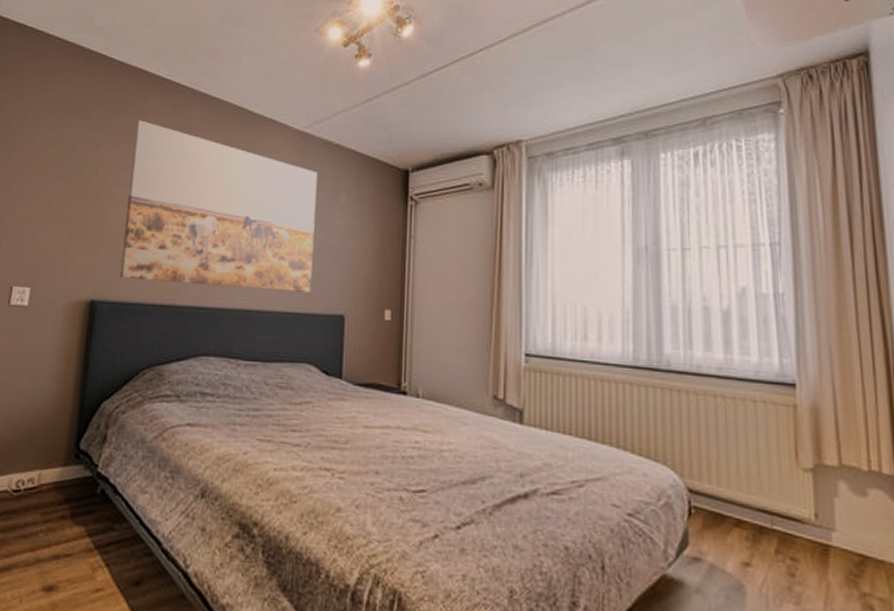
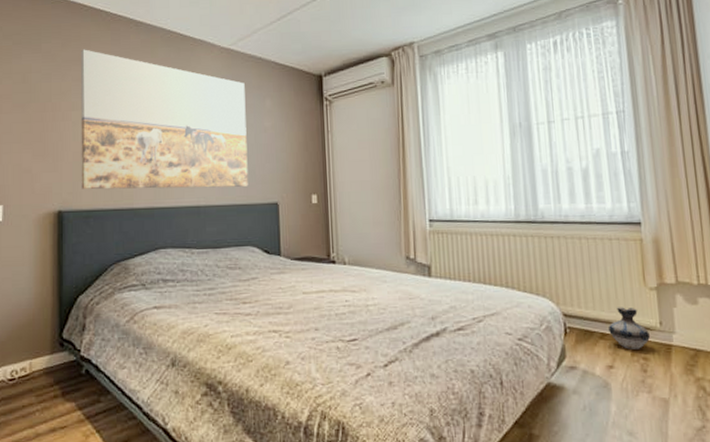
ceramic jug: none [747,488,801,546] -> present [609,307,650,350]

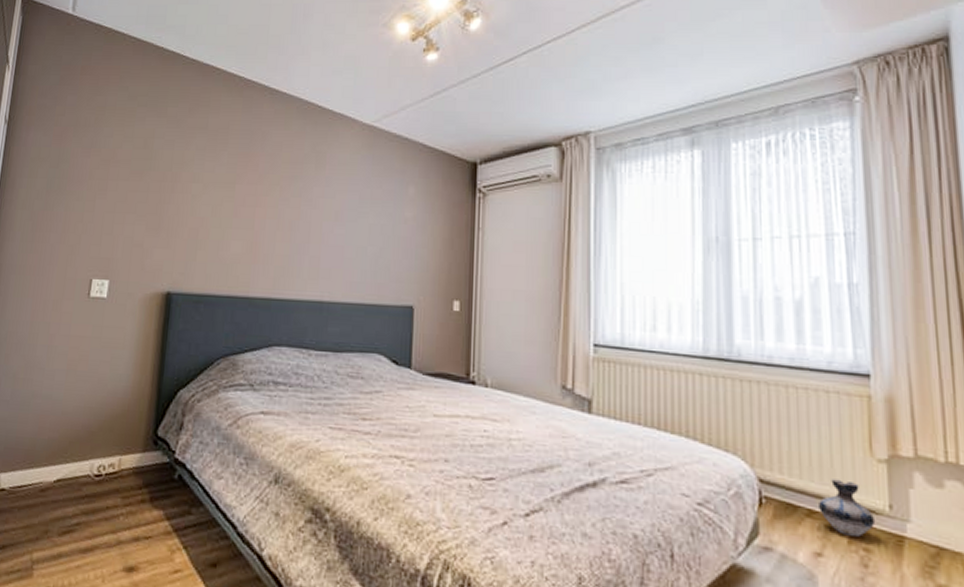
wall art: present [80,49,249,190] -> none [194,116,386,284]

